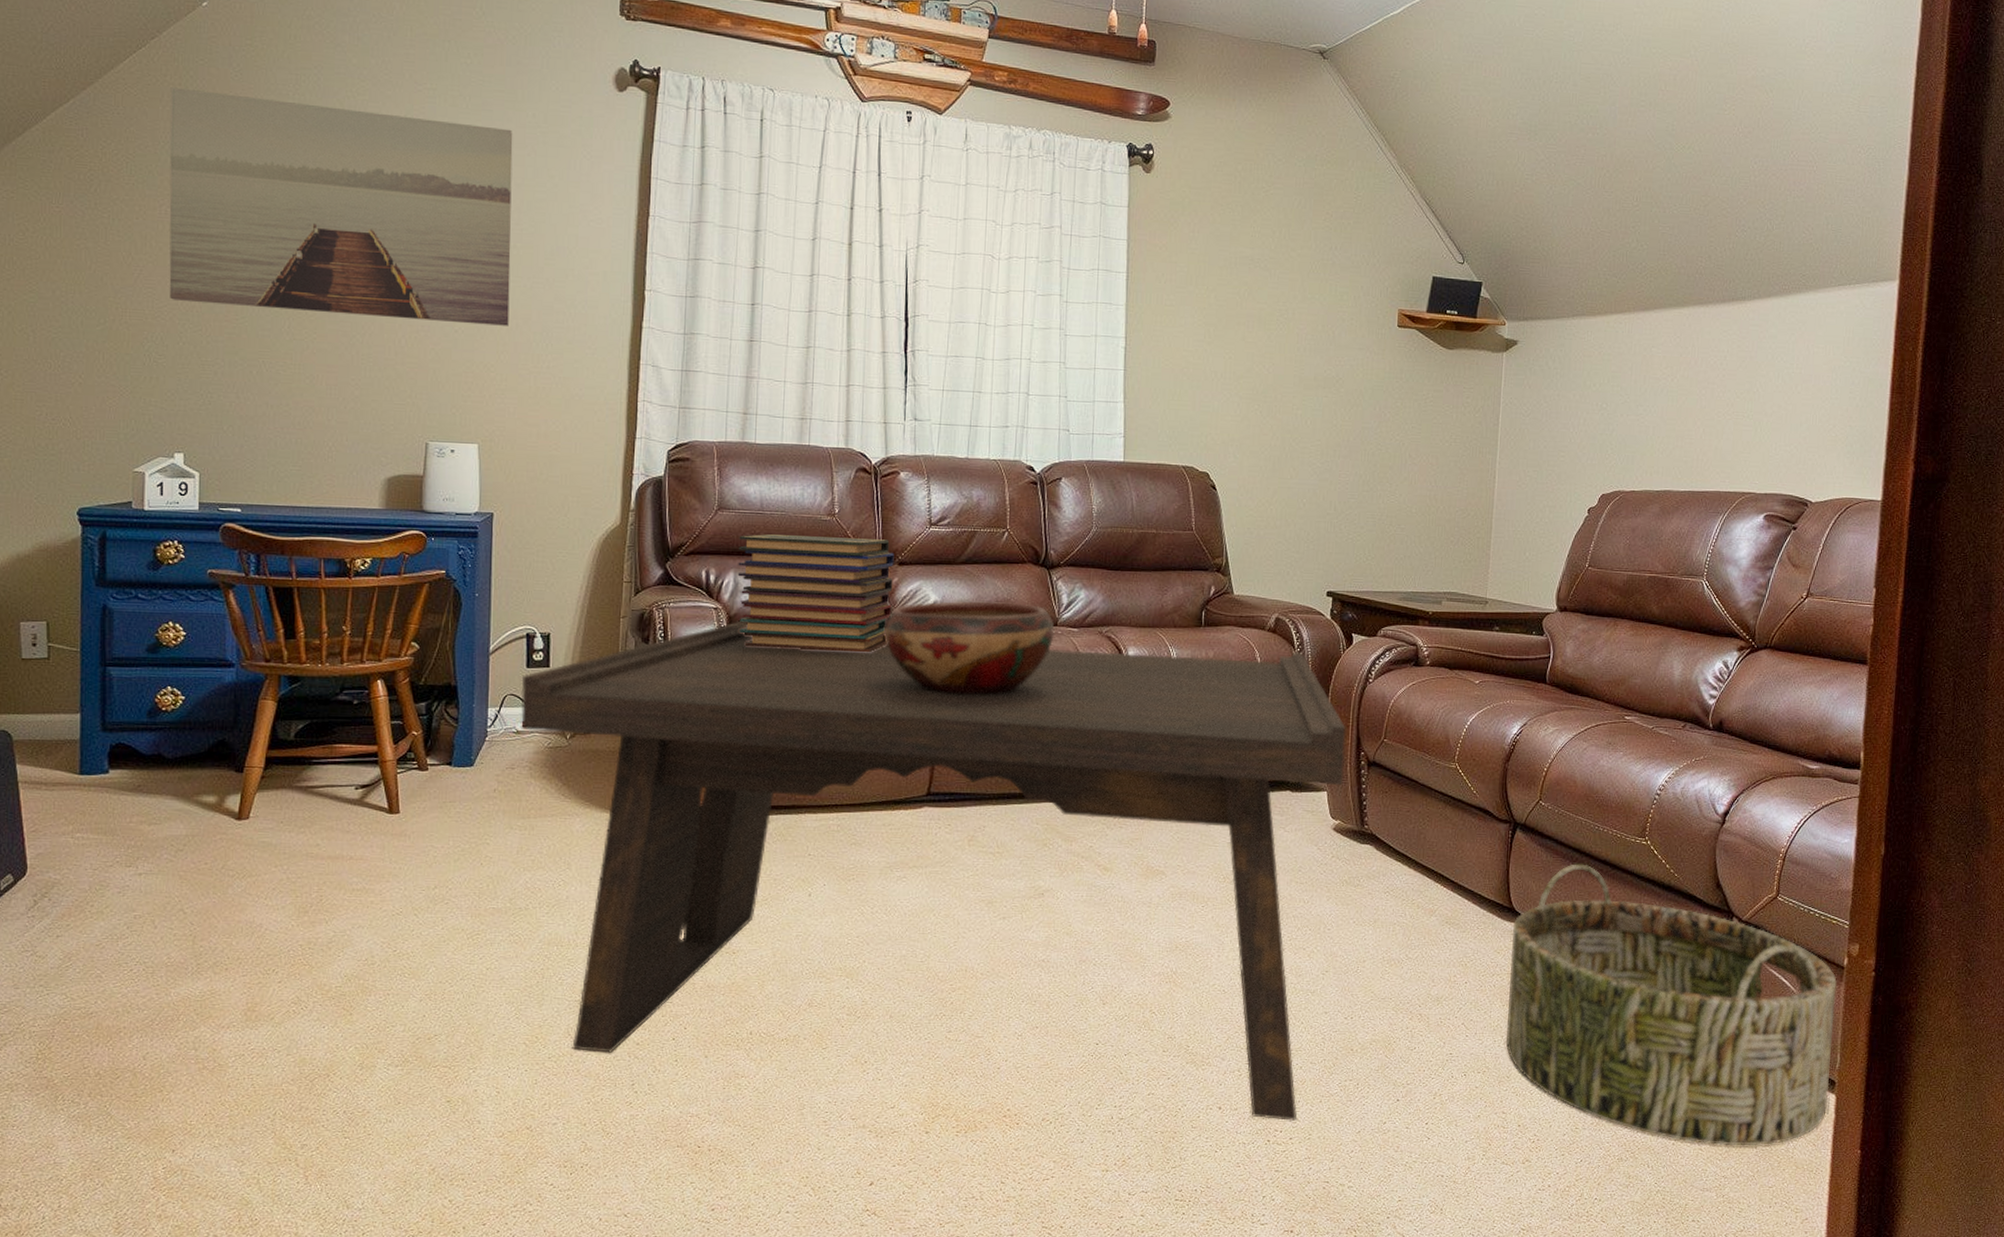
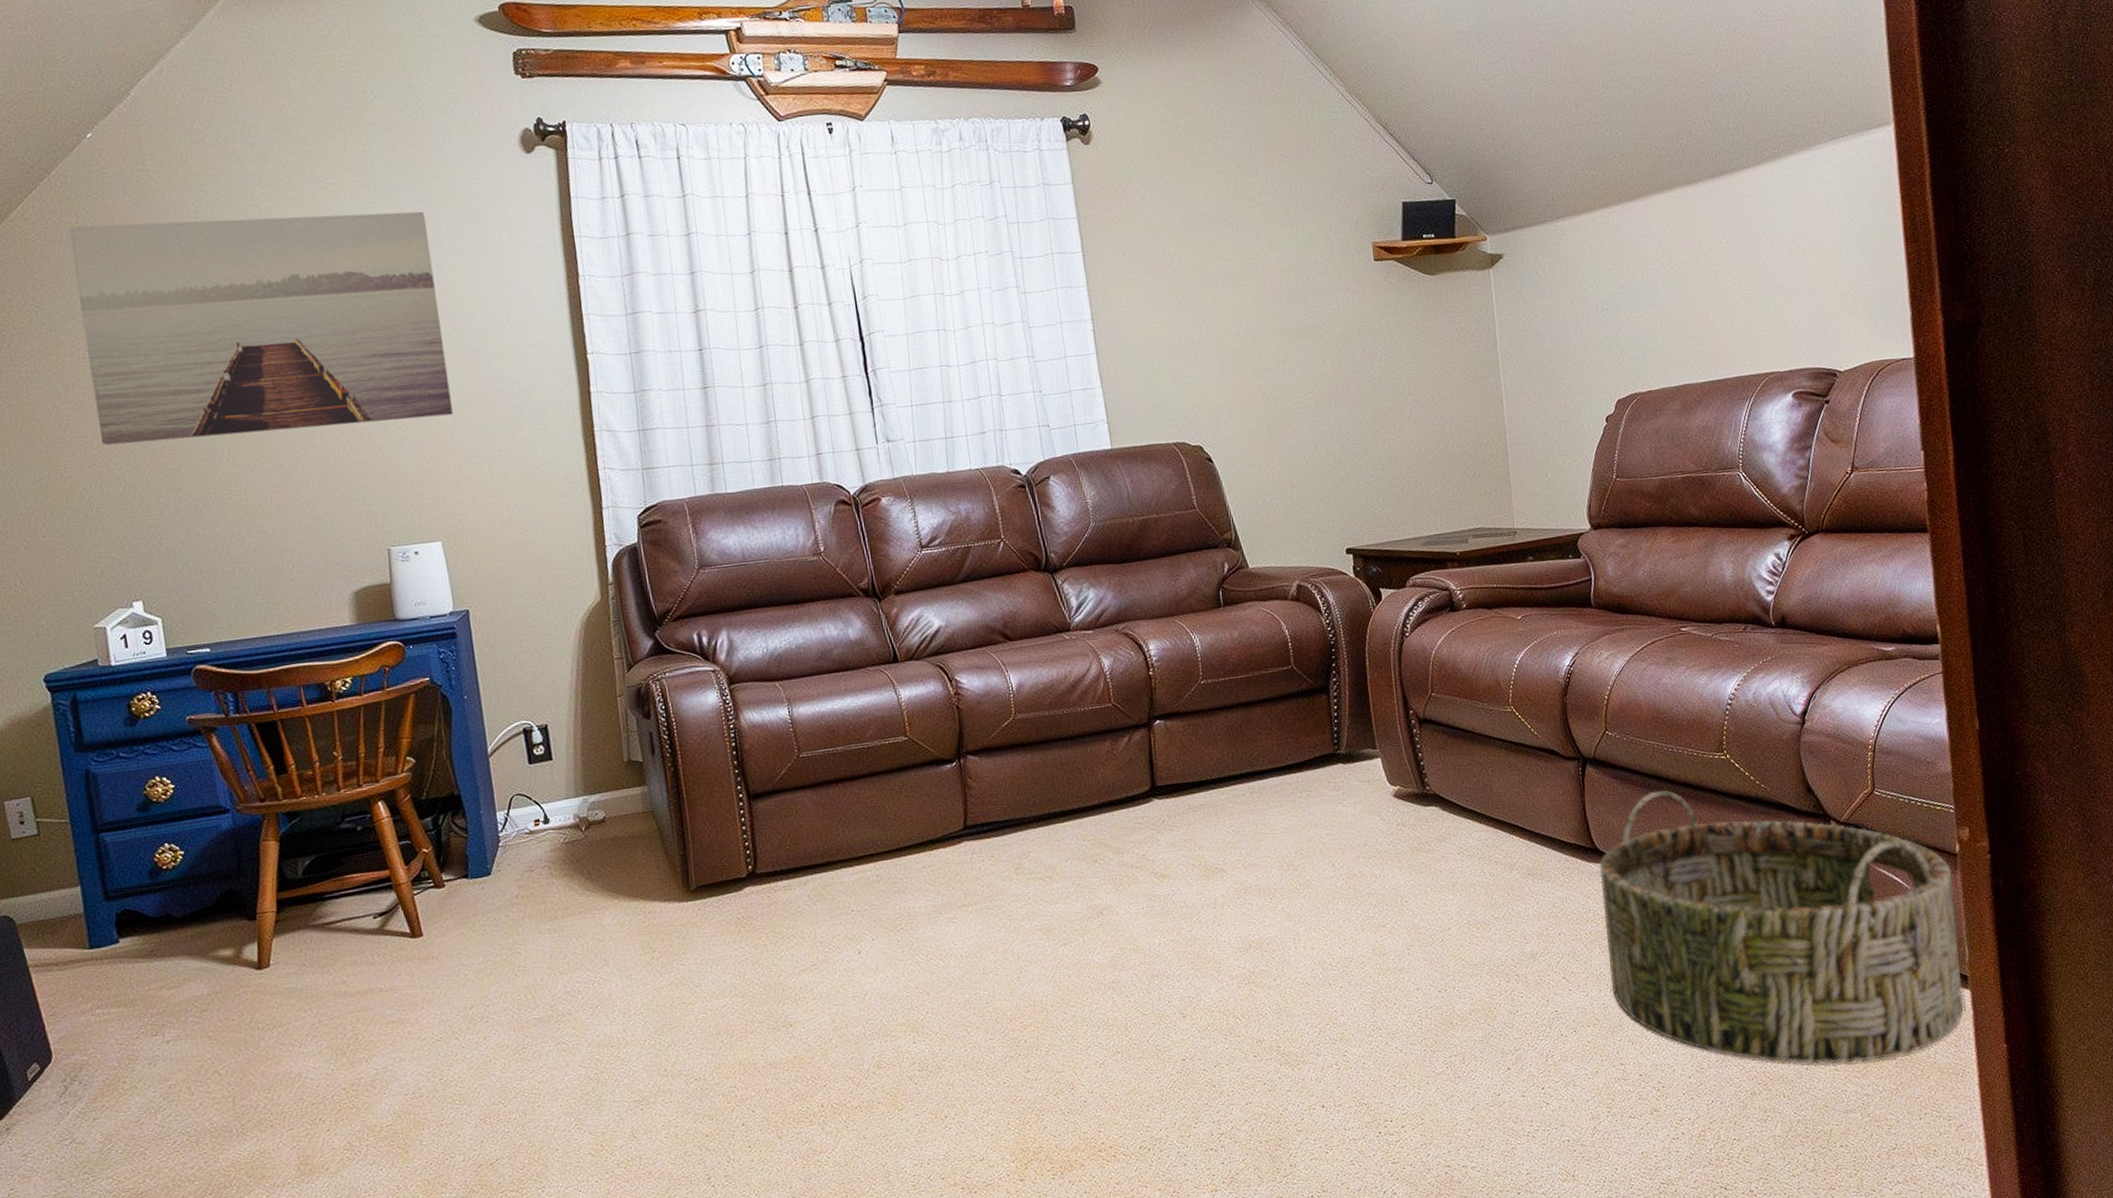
coffee table: present [521,620,1346,1121] -> none [525,616,1407,1153]
book stack: present [737,534,895,653] -> none [725,570,897,705]
decorative bowl: present [884,601,1055,695] -> none [891,613,1069,720]

